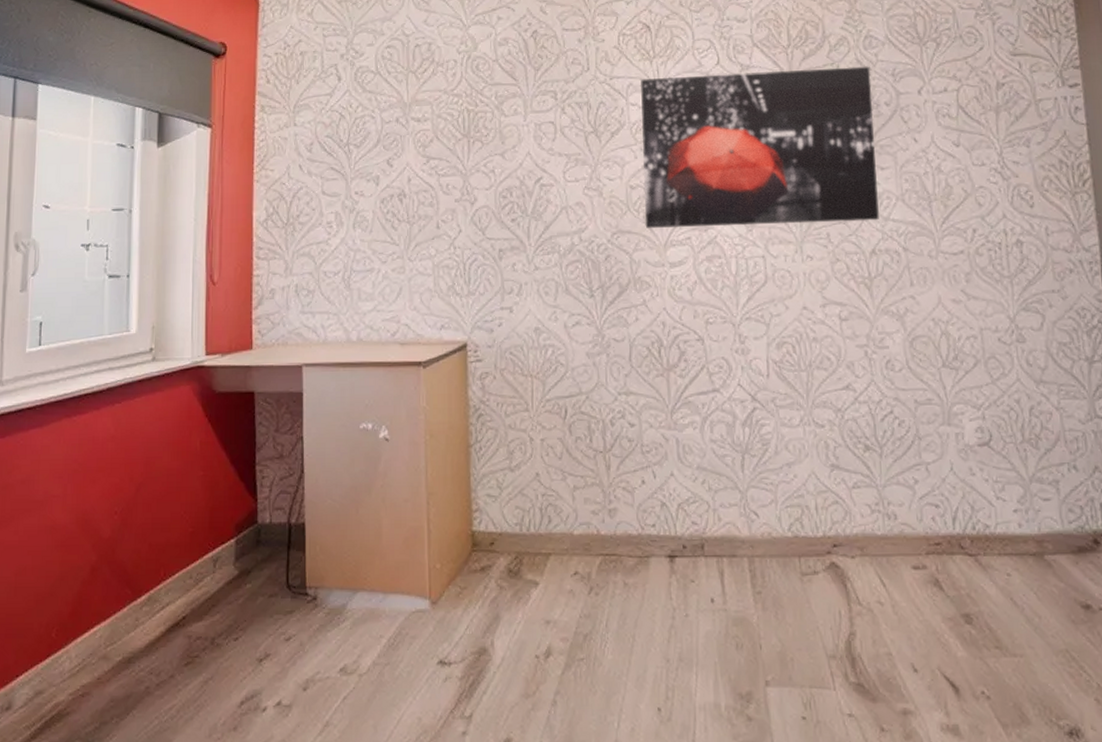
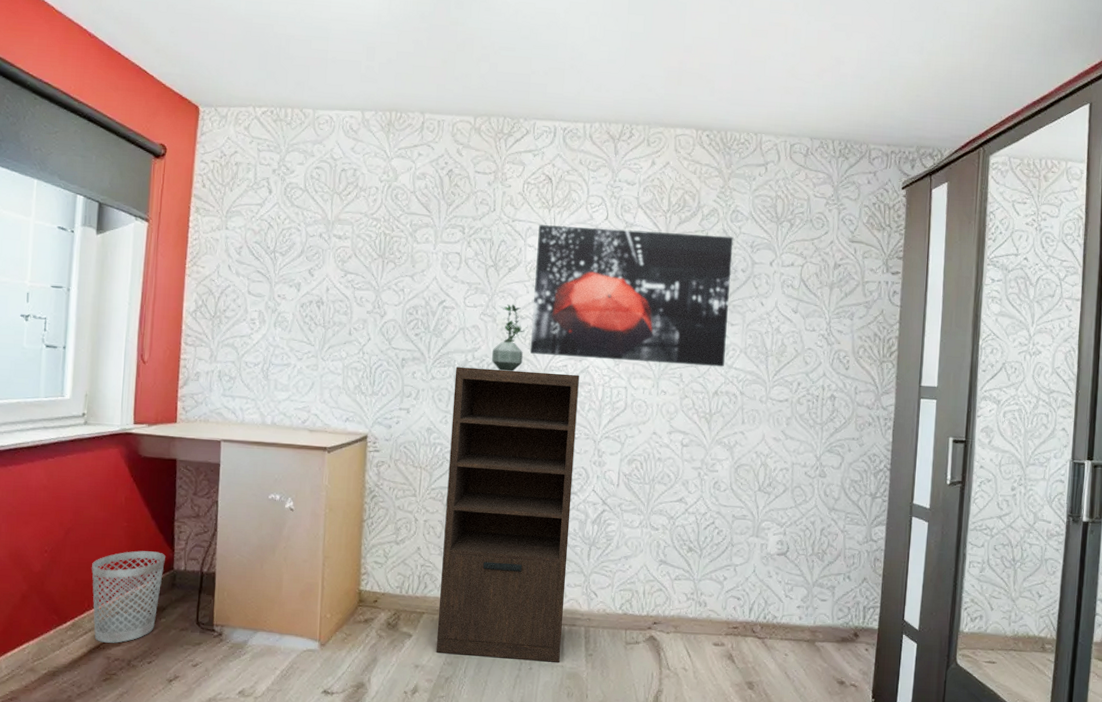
wastebasket: none [167,503,248,618] -> present [91,550,165,643]
shelving unit: none [561,247,721,606] -> present [436,366,579,662]
potted plant: none [602,173,638,252] -> present [492,304,525,371]

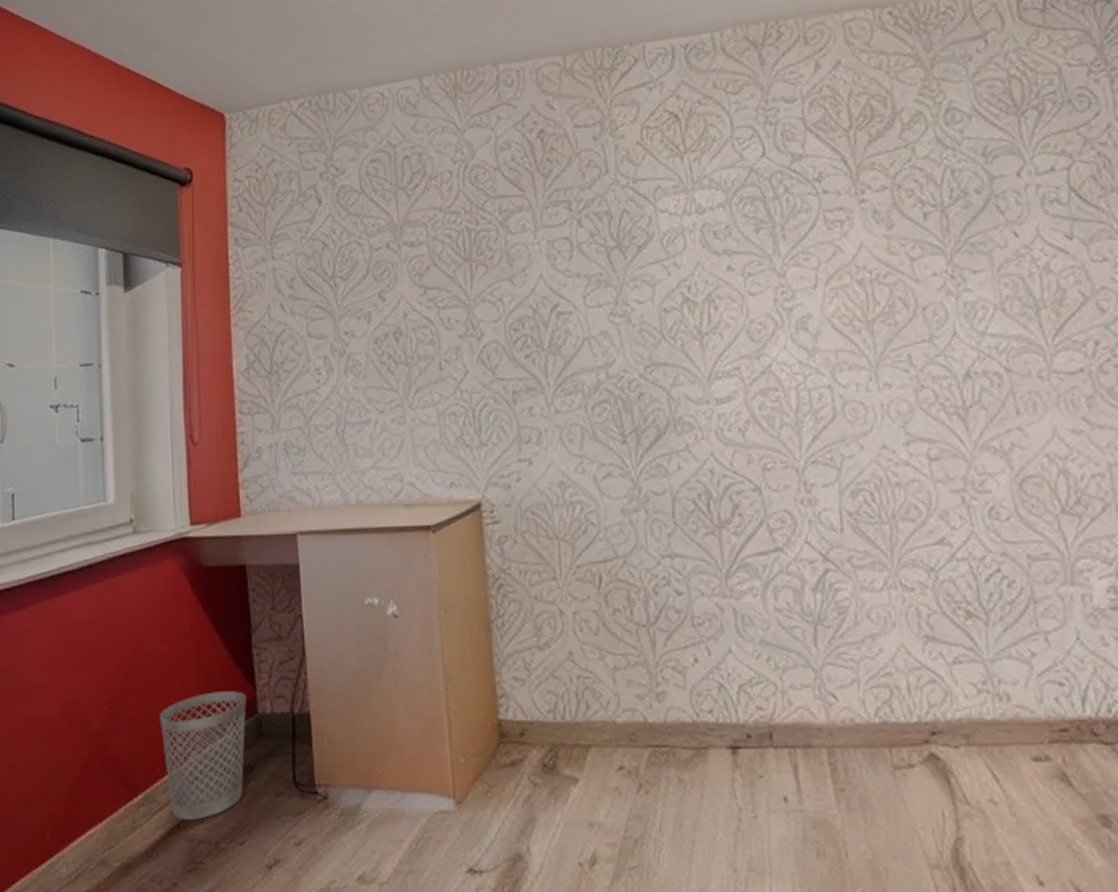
shelving unit: present [436,366,579,662] -> none [585,378,797,805]
potted plant: present [492,304,525,371] -> none [632,294,676,389]
wall art: present [529,224,734,368] -> none [669,146,973,359]

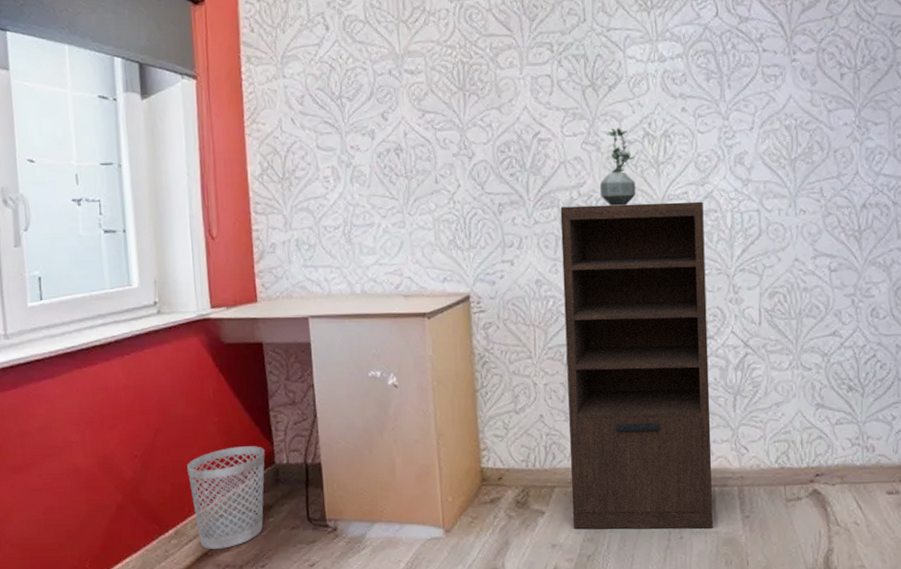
shelving unit: none [585,378,797,805] -> present [560,201,713,529]
potted plant: none [632,294,676,389] -> present [600,127,636,206]

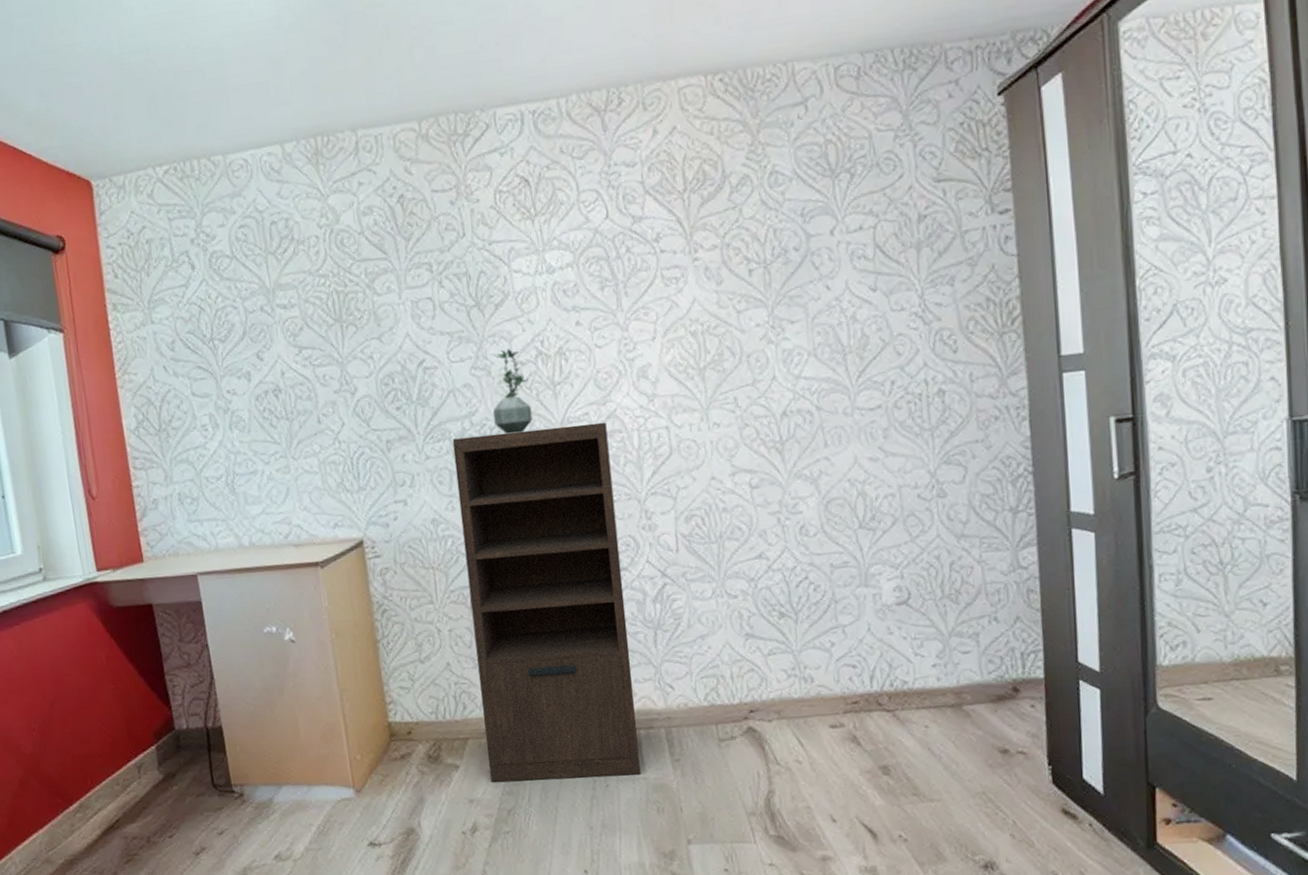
wastebasket: present [187,446,265,549] -> none [86,712,168,822]

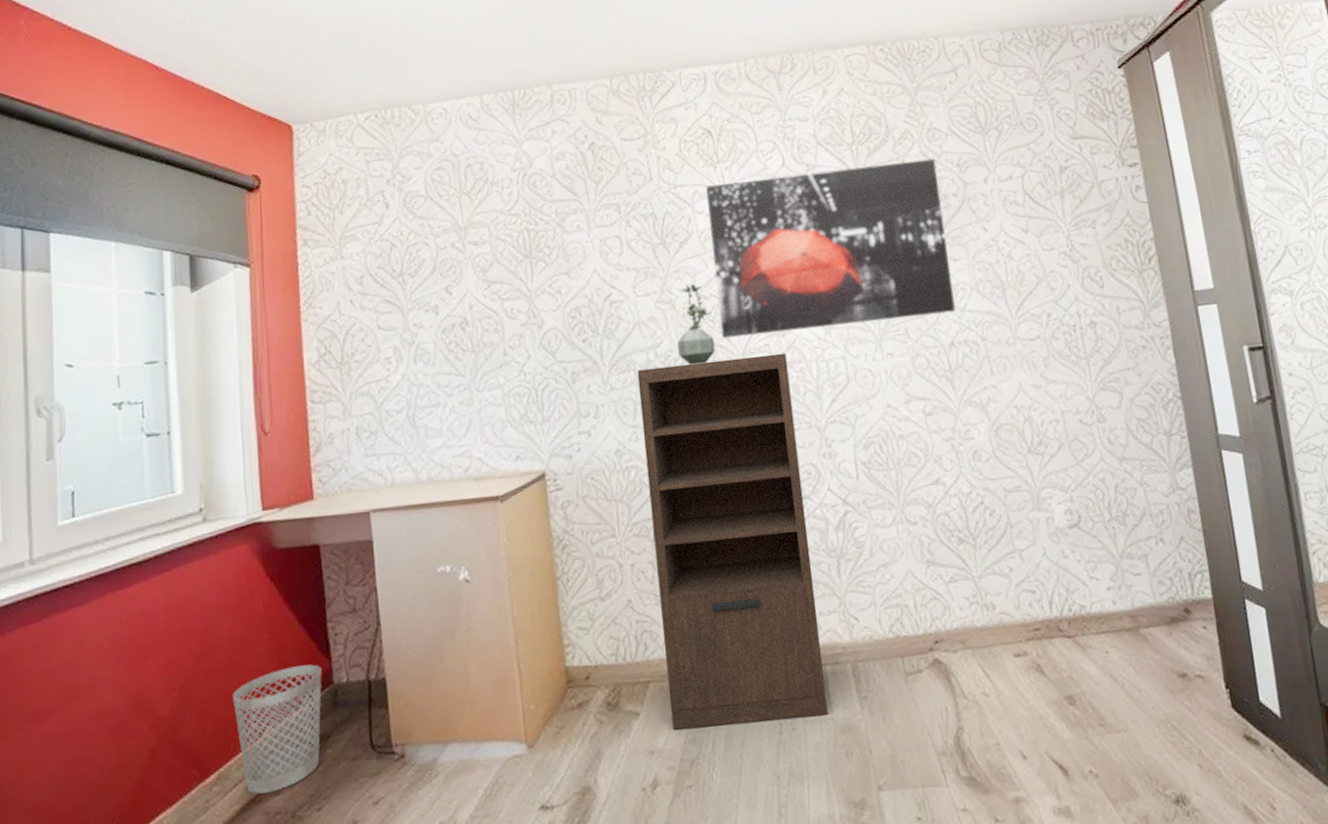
wastebasket: none [86,712,168,822] -> present [233,664,322,794]
wall art: none [522,207,790,406] -> present [705,158,956,338]

